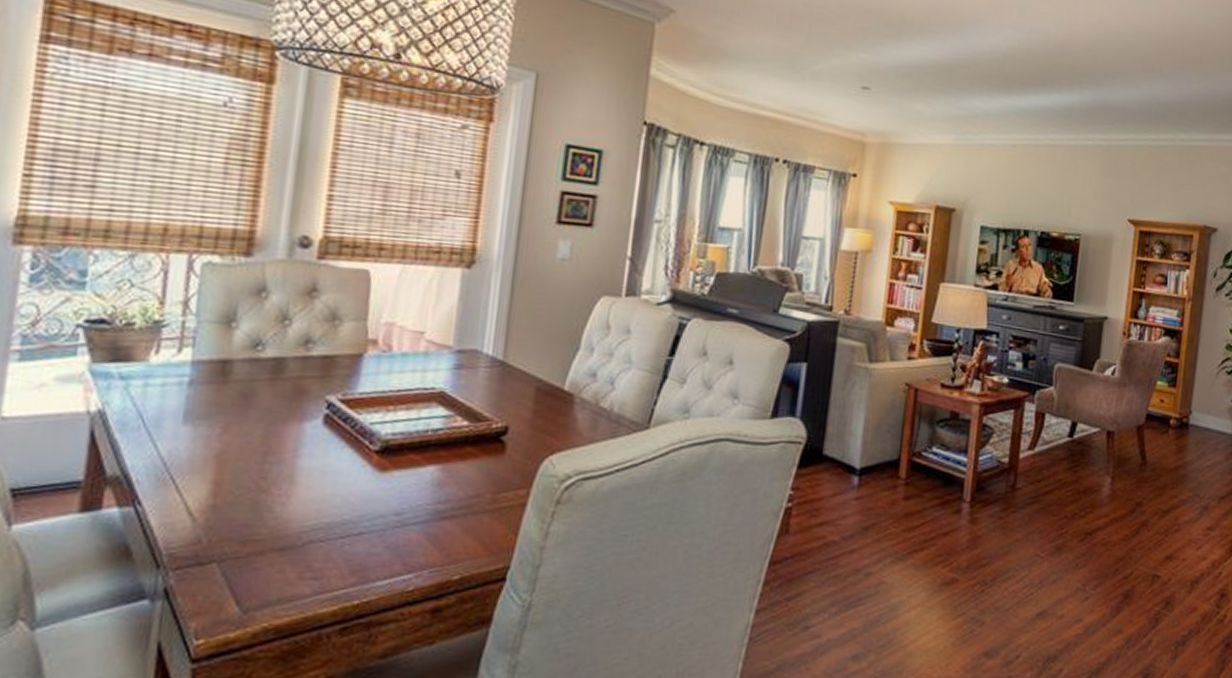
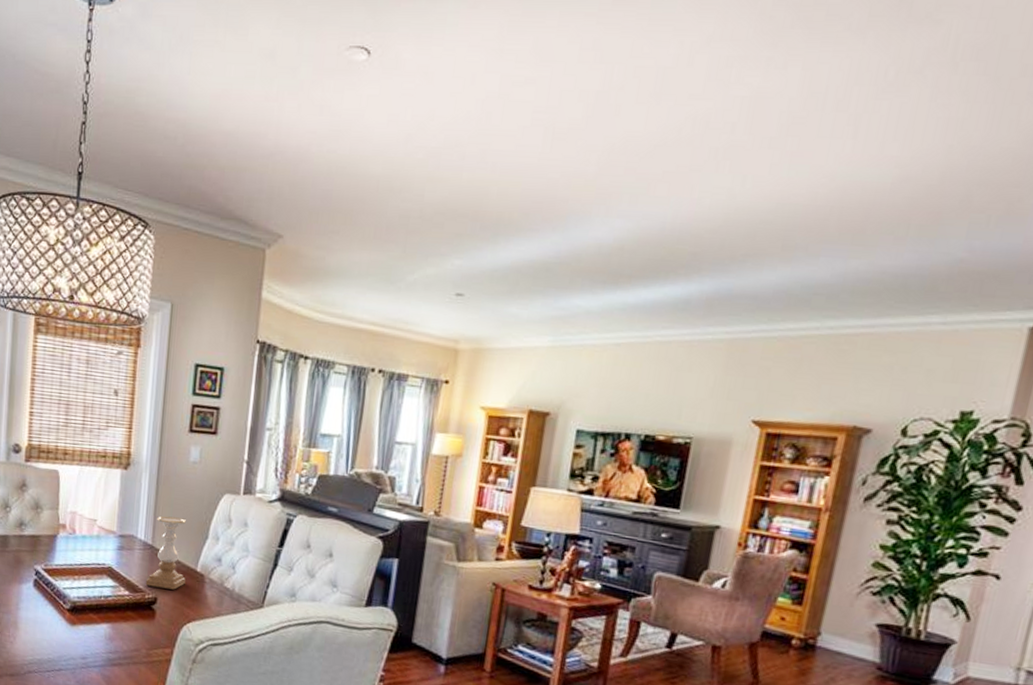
candle holder: none [492,324,550,415] -> present [145,516,186,590]

